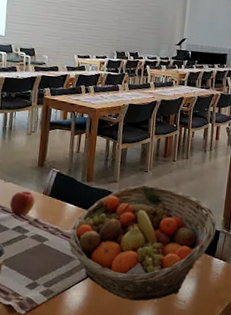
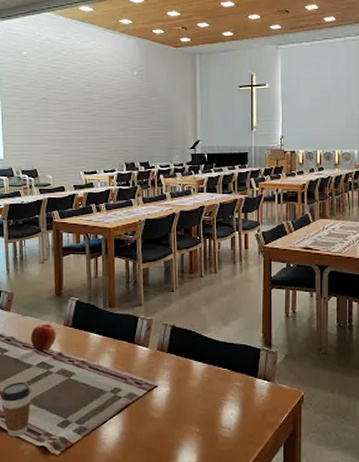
fruit basket: present [68,185,217,301] -> none [97,305,256,431]

